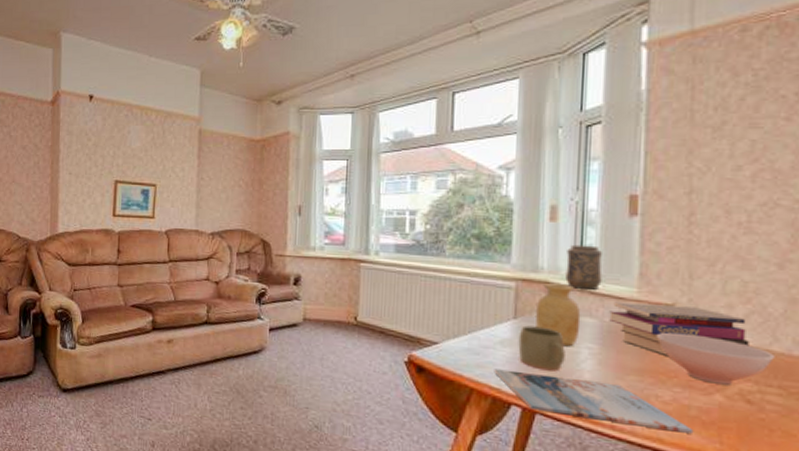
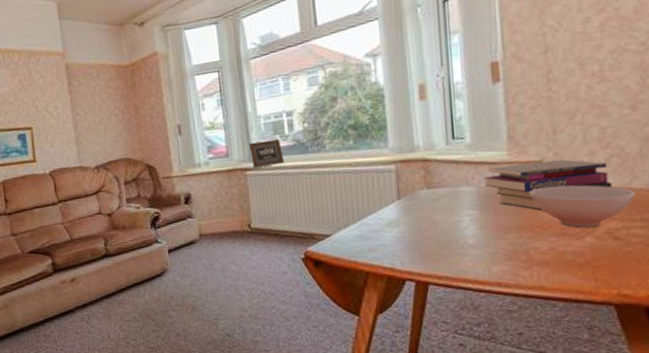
picture frame: none [366,235,401,262] -> present [248,139,285,169]
magazine: present [494,368,694,434] -> none [385,243,571,282]
mug: present [518,325,565,371] -> none [404,202,449,243]
vase: present [535,283,581,347] -> none [416,158,460,218]
decorative vase: present [565,244,604,290] -> none [439,117,475,161]

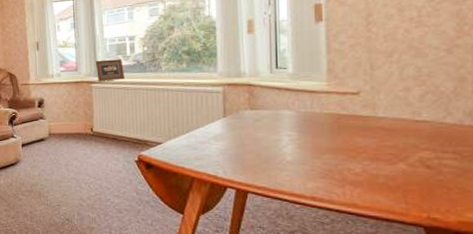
books: present [484,159,612,211] -> none [304,93,426,137]
bowl: present [530,185,635,228] -> none [346,115,448,155]

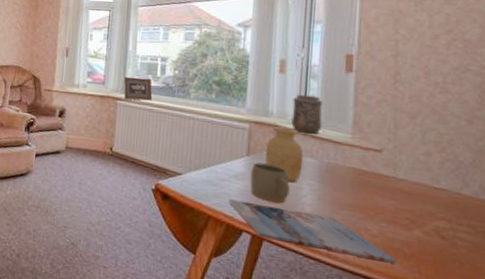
magazine: none [210,160,383,198] -> present [228,199,397,264]
mug: none [229,122,269,157] -> present [250,162,290,204]
vase: none [241,85,280,136] -> present [264,126,304,183]
decorative vase: none [264,50,296,87] -> present [291,94,324,134]

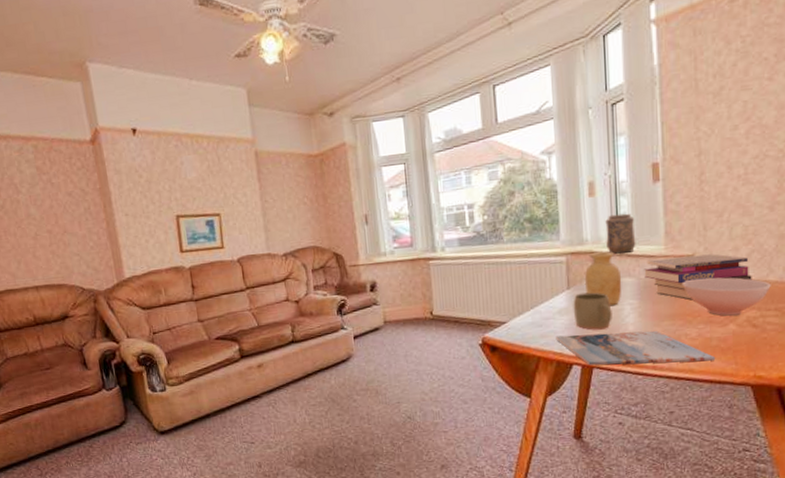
picture frame: present [123,76,153,101] -> none [432,230,465,258]
books: none [327,145,444,196] -> present [644,254,752,301]
bowl: none [367,174,465,223] -> present [683,277,771,316]

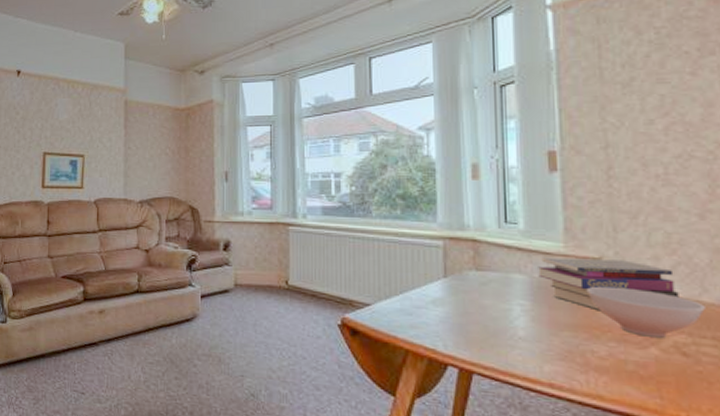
magazine: present [555,330,716,366] -> none [428,329,633,390]
mug: present [573,292,612,330] -> none [450,284,498,330]
vase: present [584,251,622,306] -> none [464,241,511,304]
decorative vase: present [605,213,636,254] -> none [491,201,528,246]

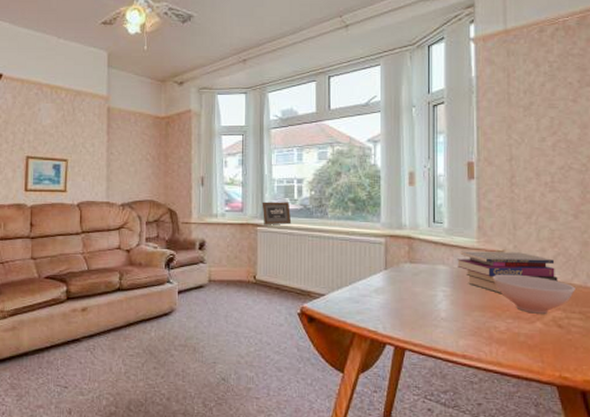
picture frame: none [293,198,329,225] -> present [262,201,292,225]

